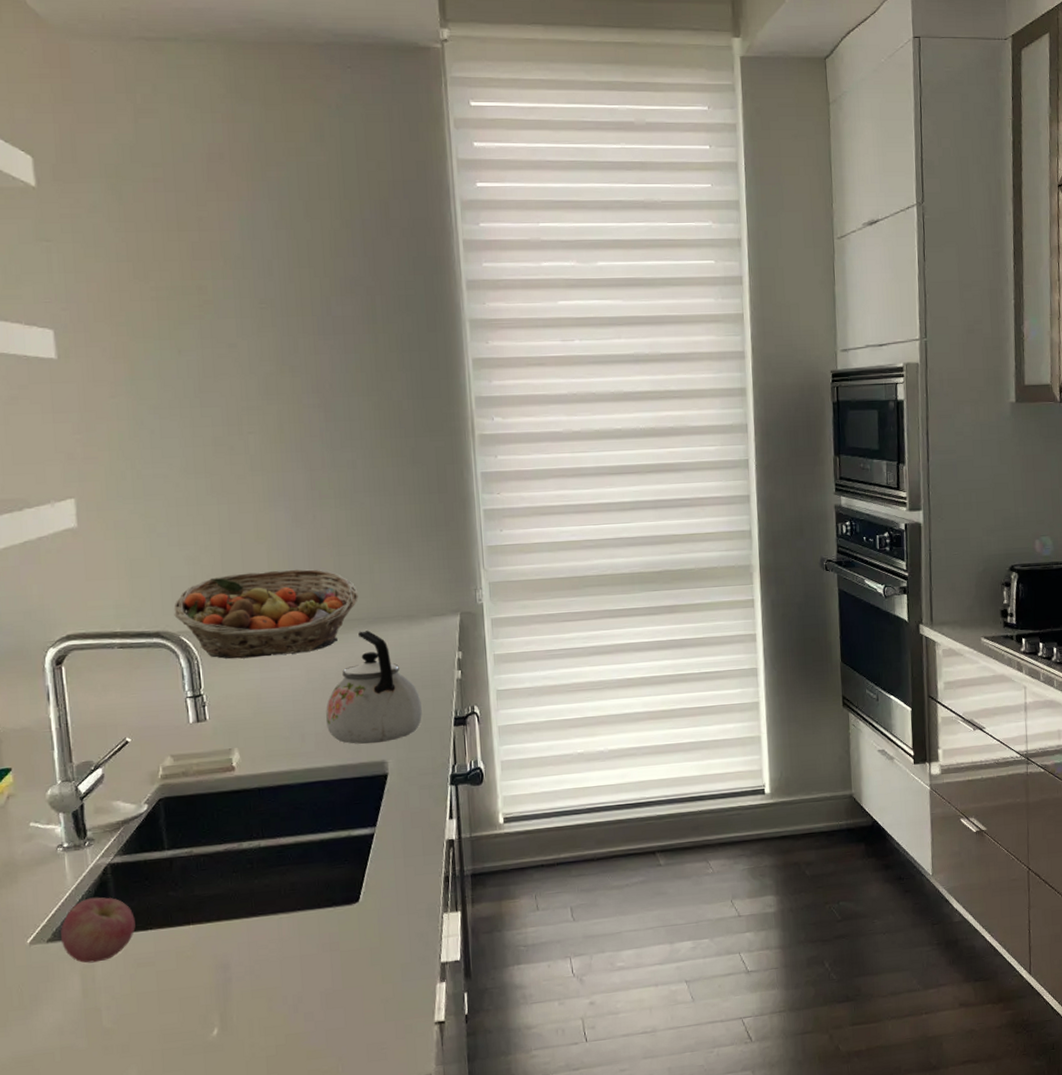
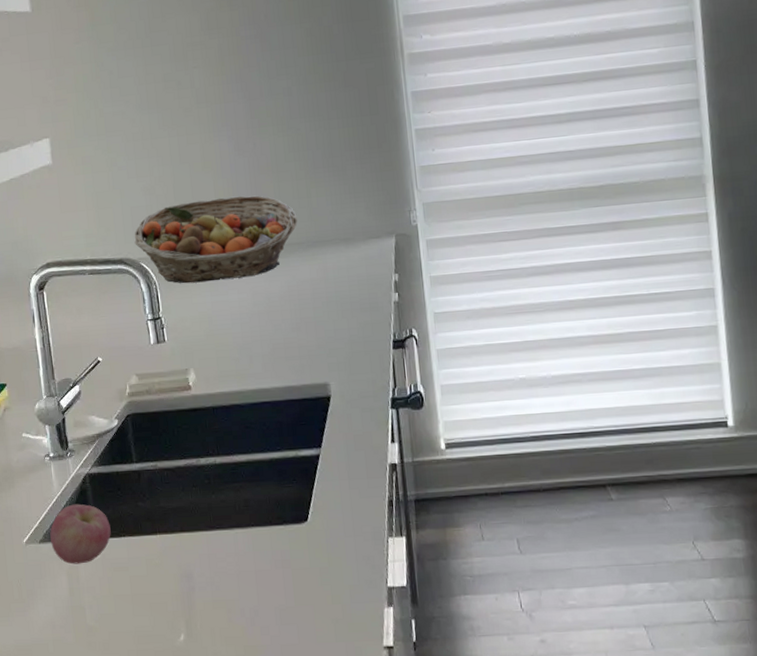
kettle: present [325,630,422,745] -> none [270,254,362,367]

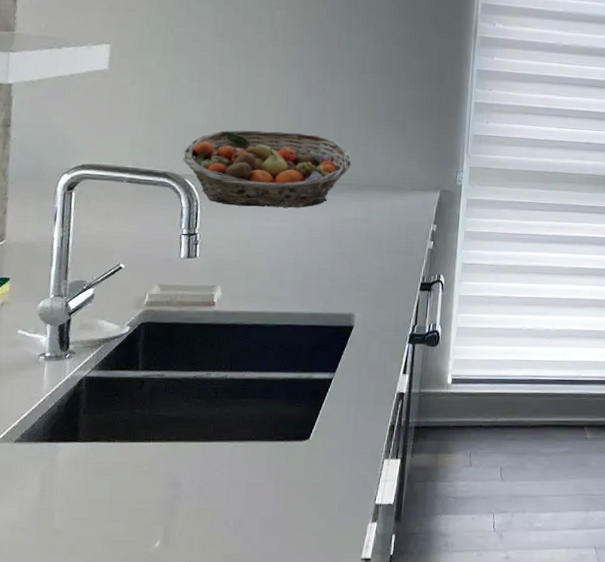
apple: present [50,504,111,565] -> none [28,406,101,466]

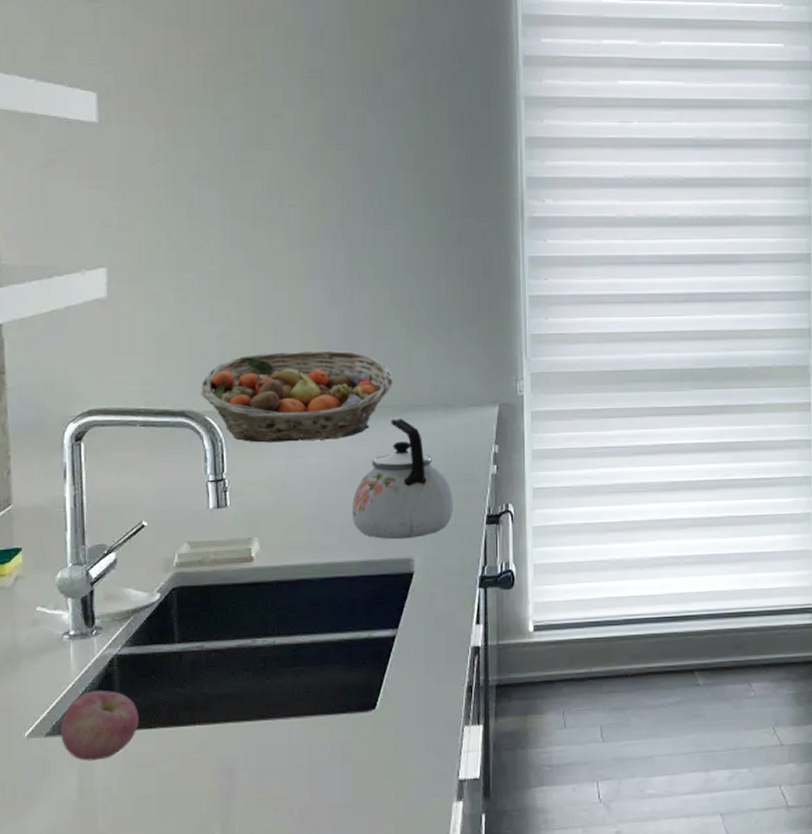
apple: none [28,406,101,466] -> present [61,690,139,761]
kettle: none [304,195,394,298] -> present [351,418,453,540]

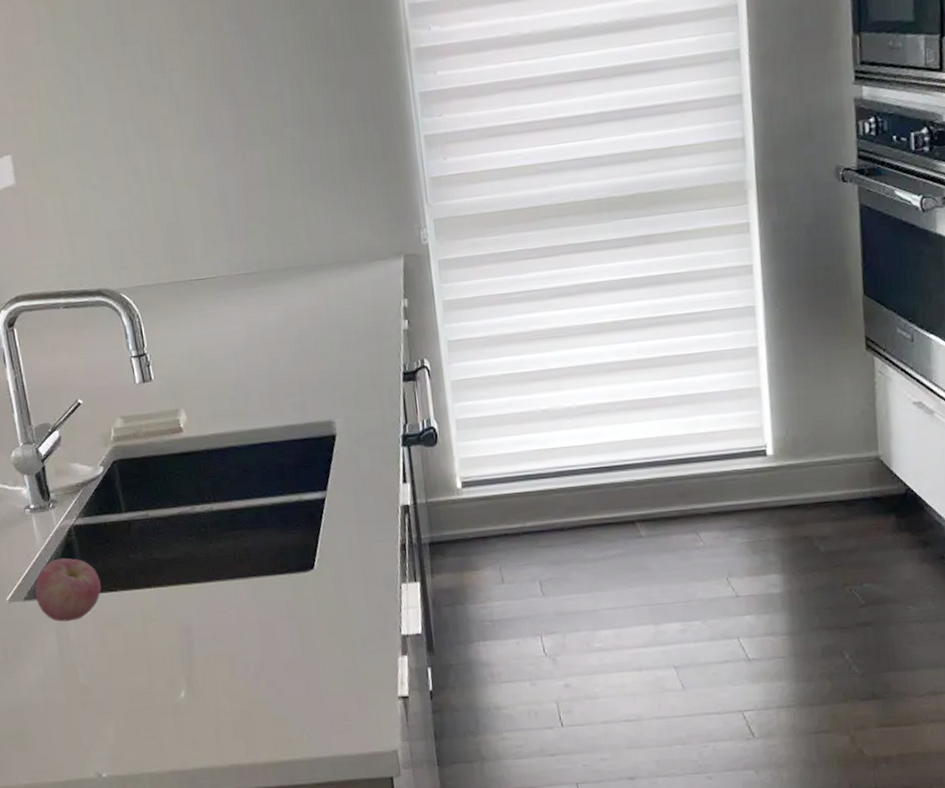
fruit basket: present [201,350,393,443] -> none [112,214,295,316]
kettle: present [351,418,453,540] -> none [268,279,369,403]

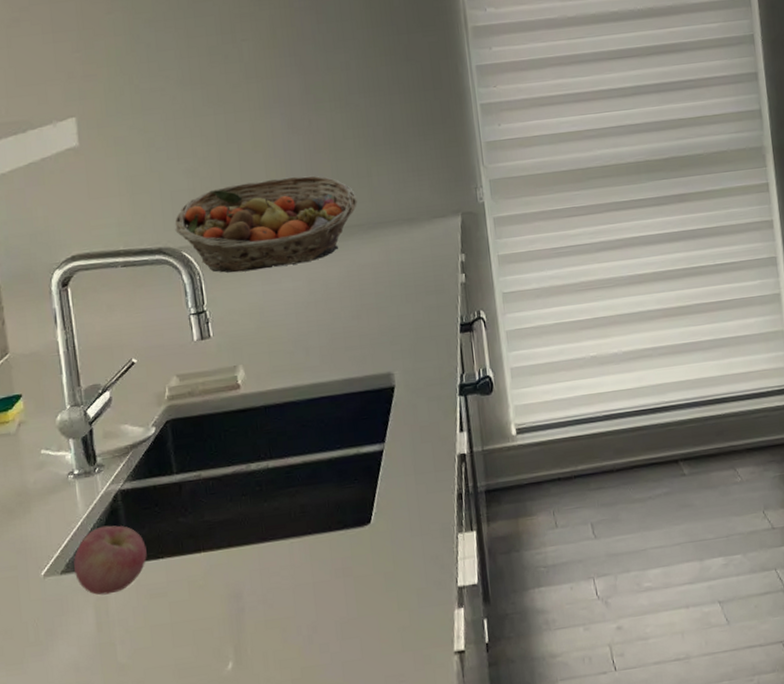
fruit basket: none [112,214,295,316] -> present [174,175,357,273]

